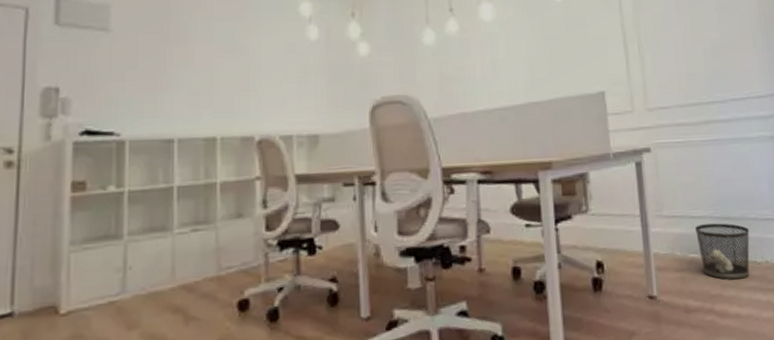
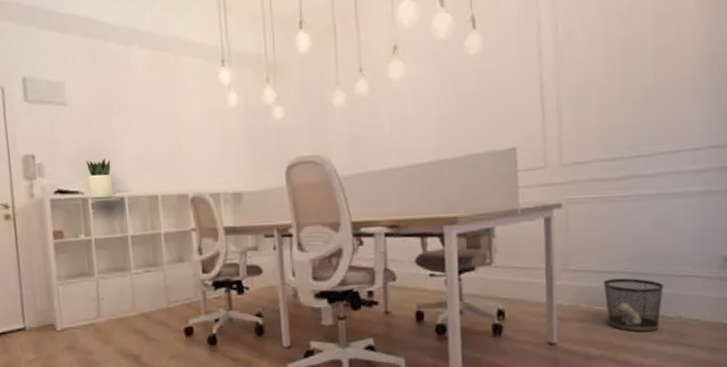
planter: none [124,94,163,142] -> present [86,158,116,200]

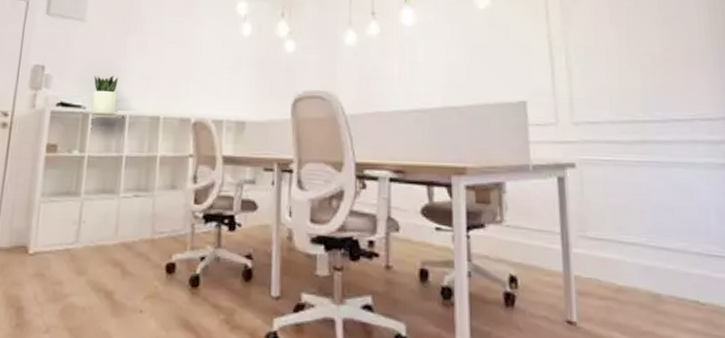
waste bin: present [604,278,664,332] -> none [625,252,692,319]

